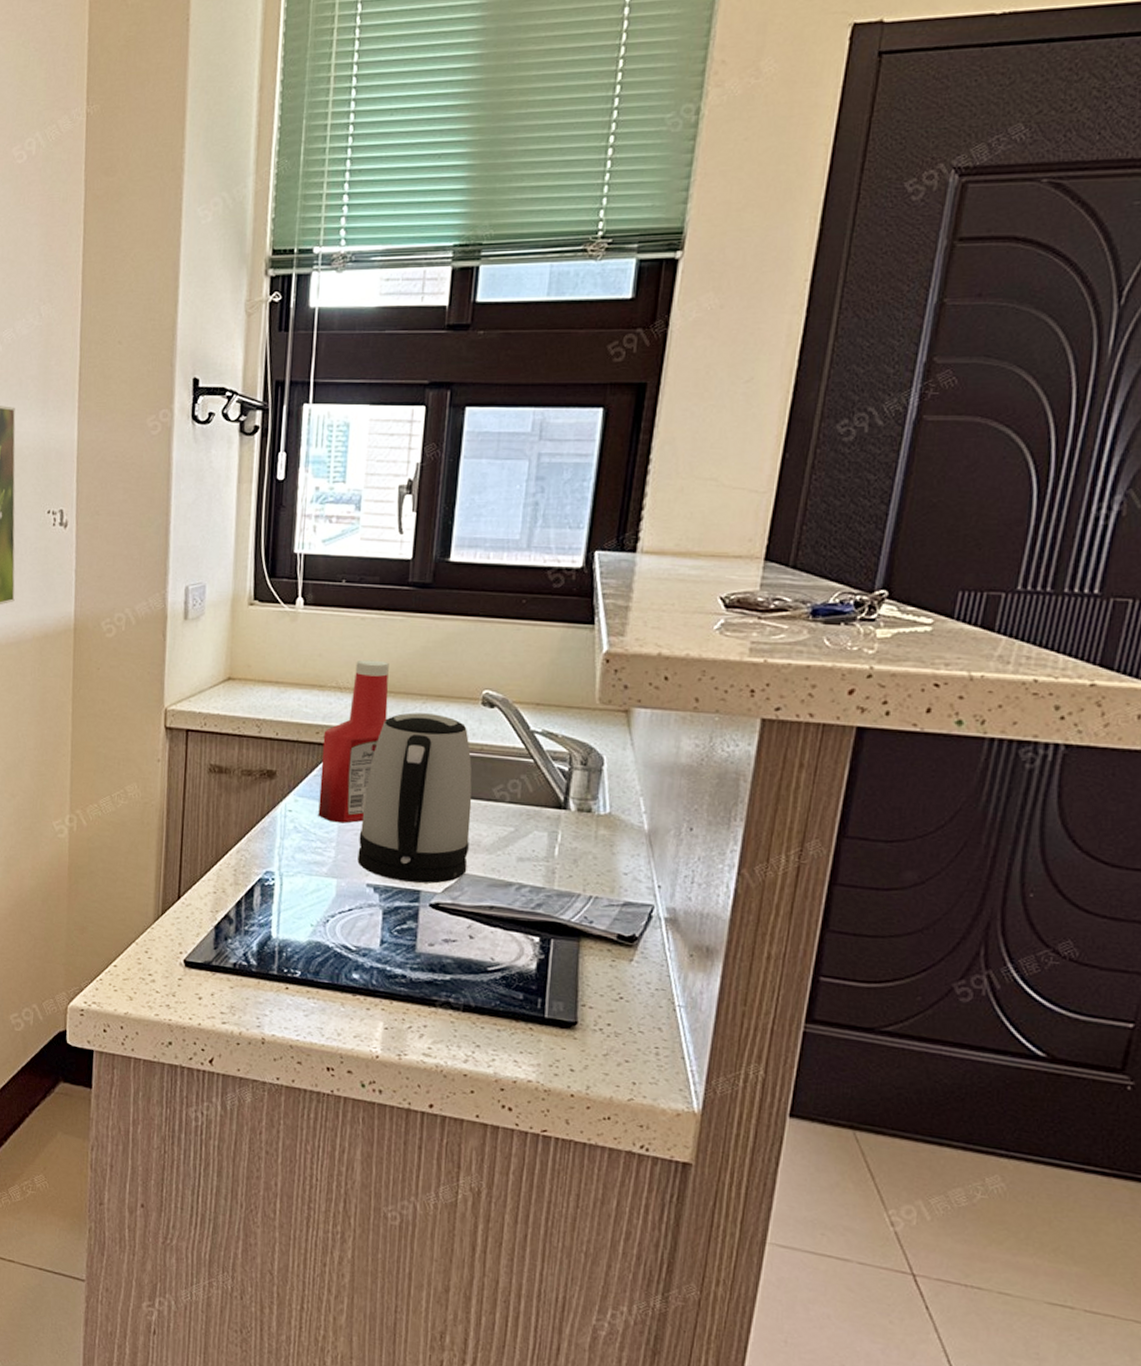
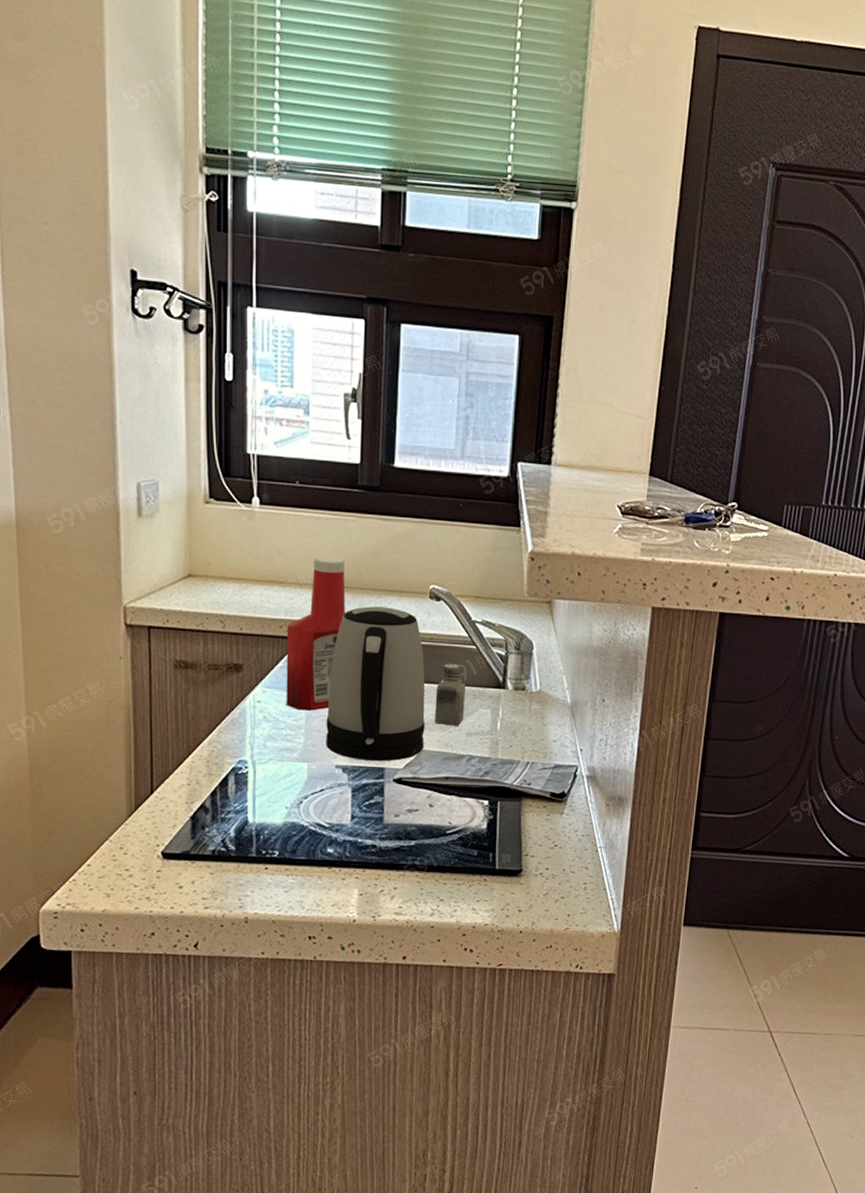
saltshaker: none [480,778,519,849] -> present [435,664,465,726]

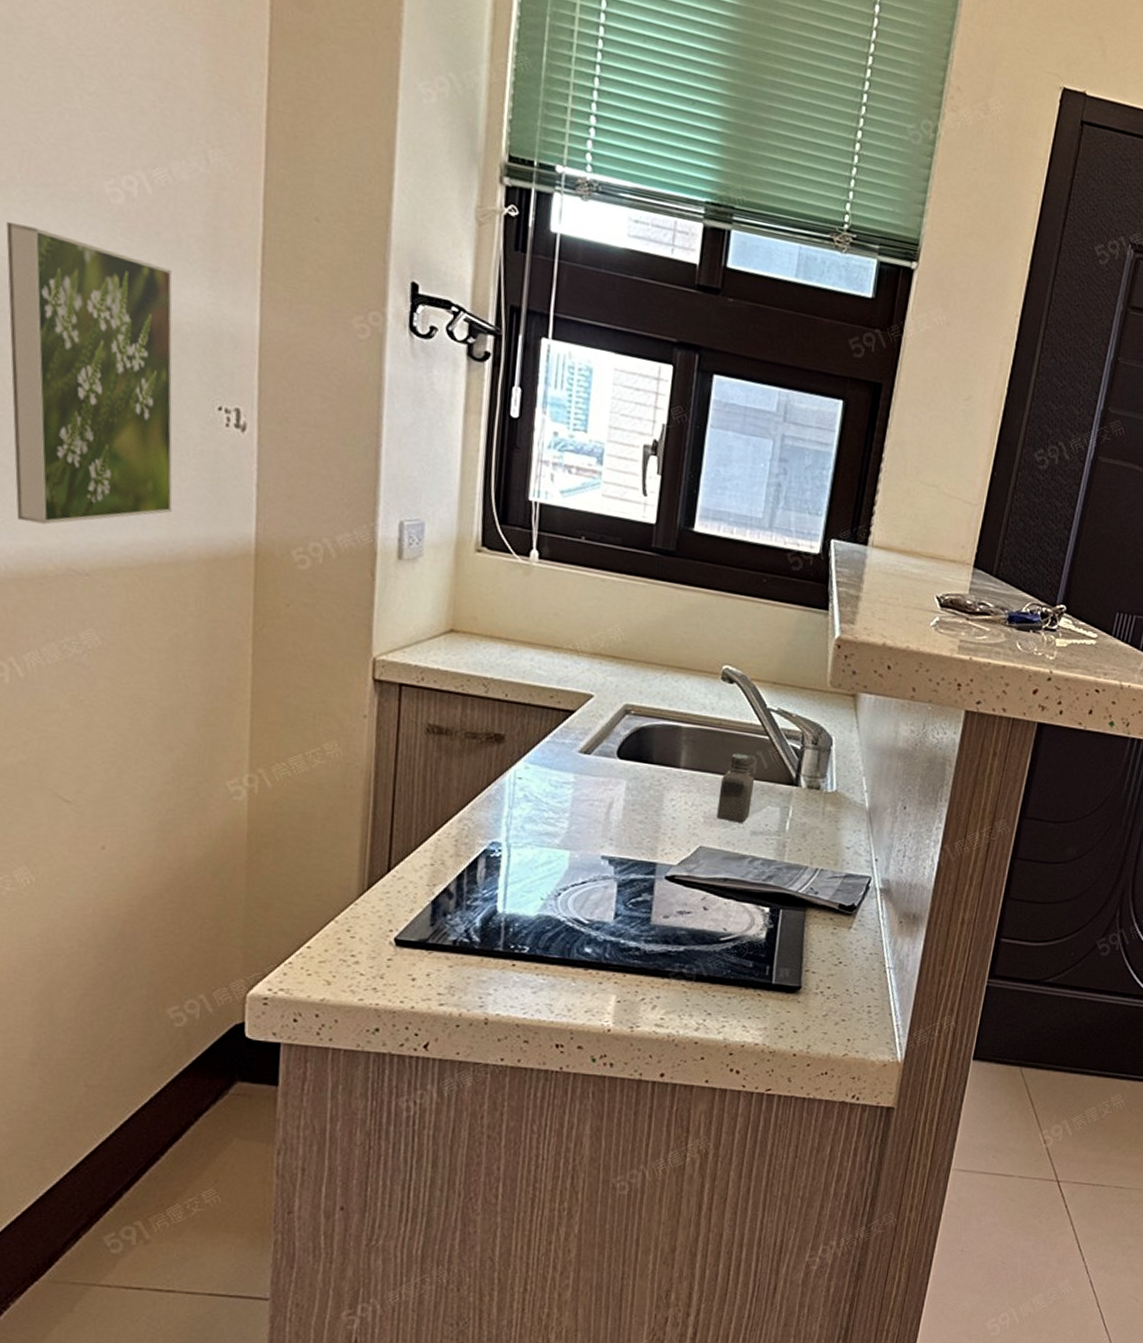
ketchup bottle: present [286,557,346,711] -> none [551,623,630,794]
kettle: present [326,606,425,762] -> none [592,682,710,856]

